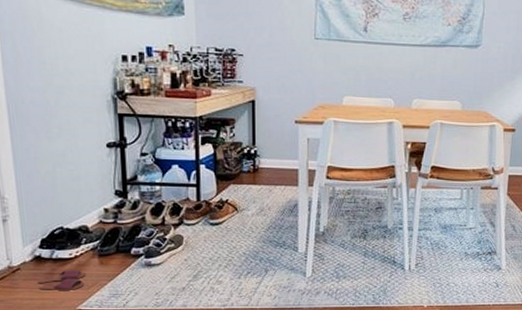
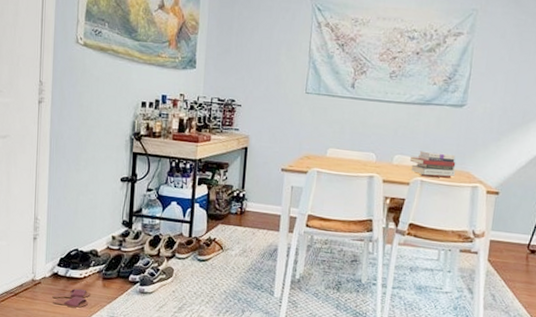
books: none [429,93,474,119] -> present [410,151,456,178]

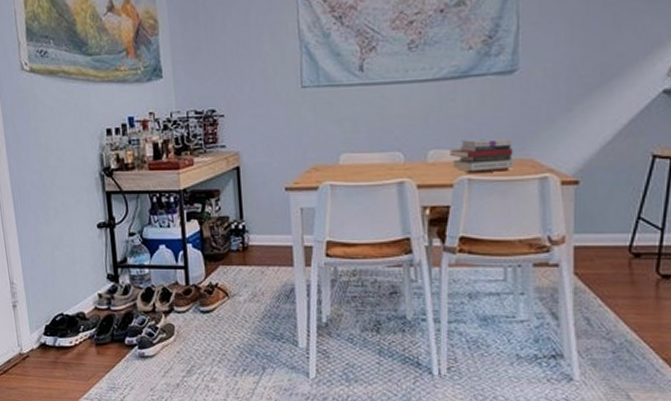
slippers: present [52,288,90,308] -> none [44,359,85,381]

